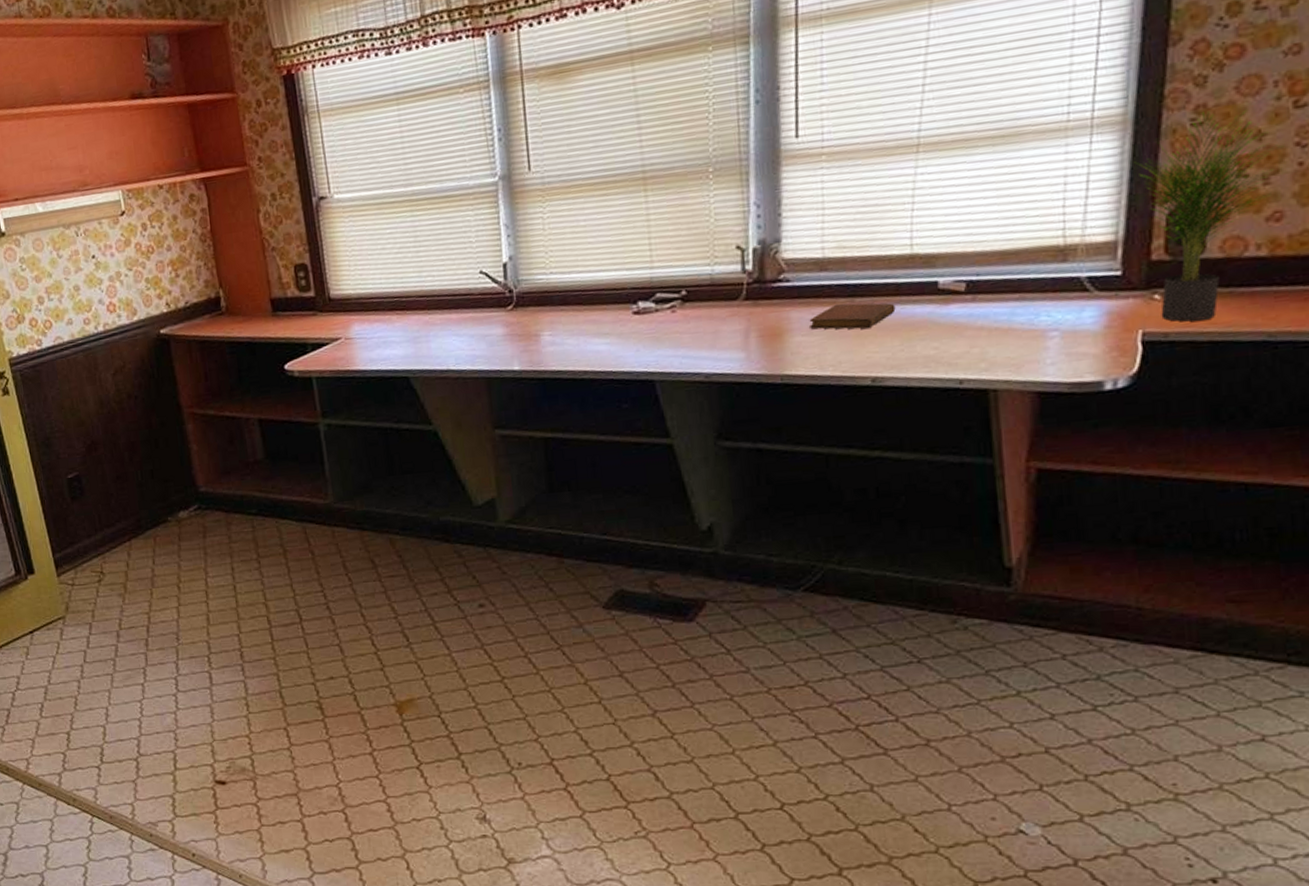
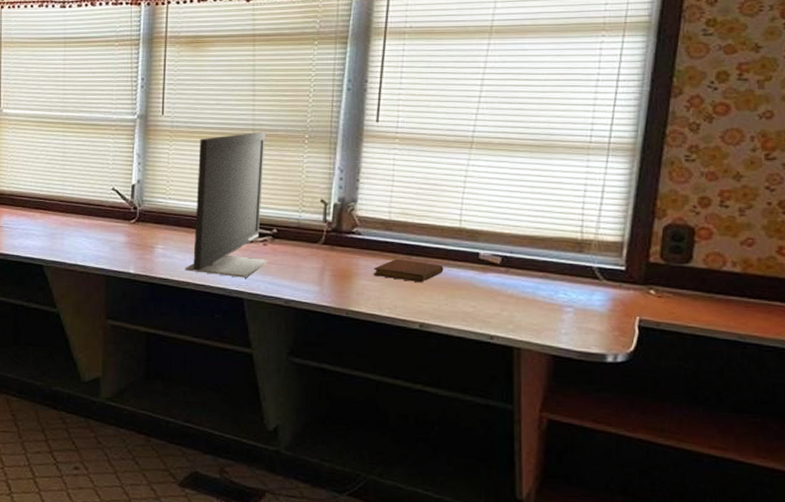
monitor: none [579,172,679,358] -> present [185,131,268,278]
potted plant: present [1134,111,1283,322] -> none [640,152,756,317]

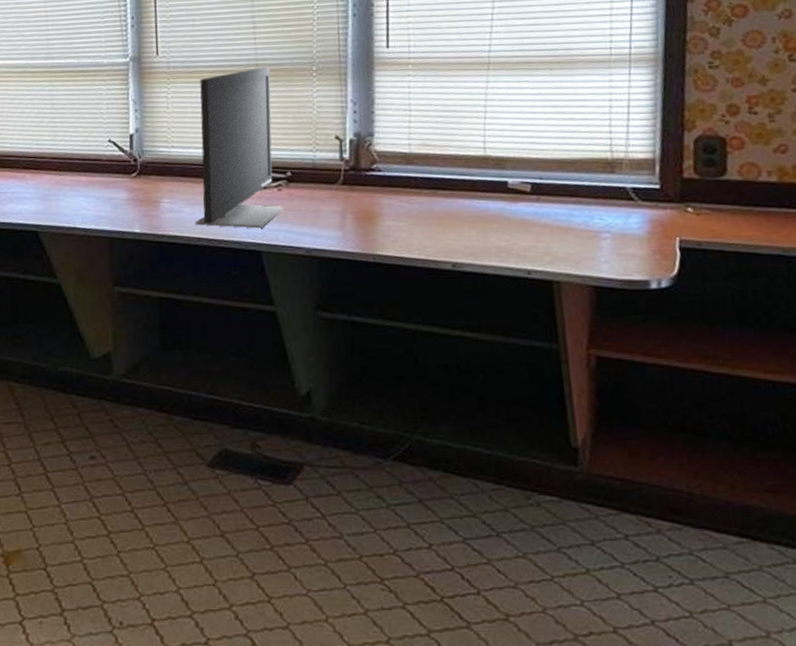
notebook: present [374,258,444,283] -> none [398,194,472,219]

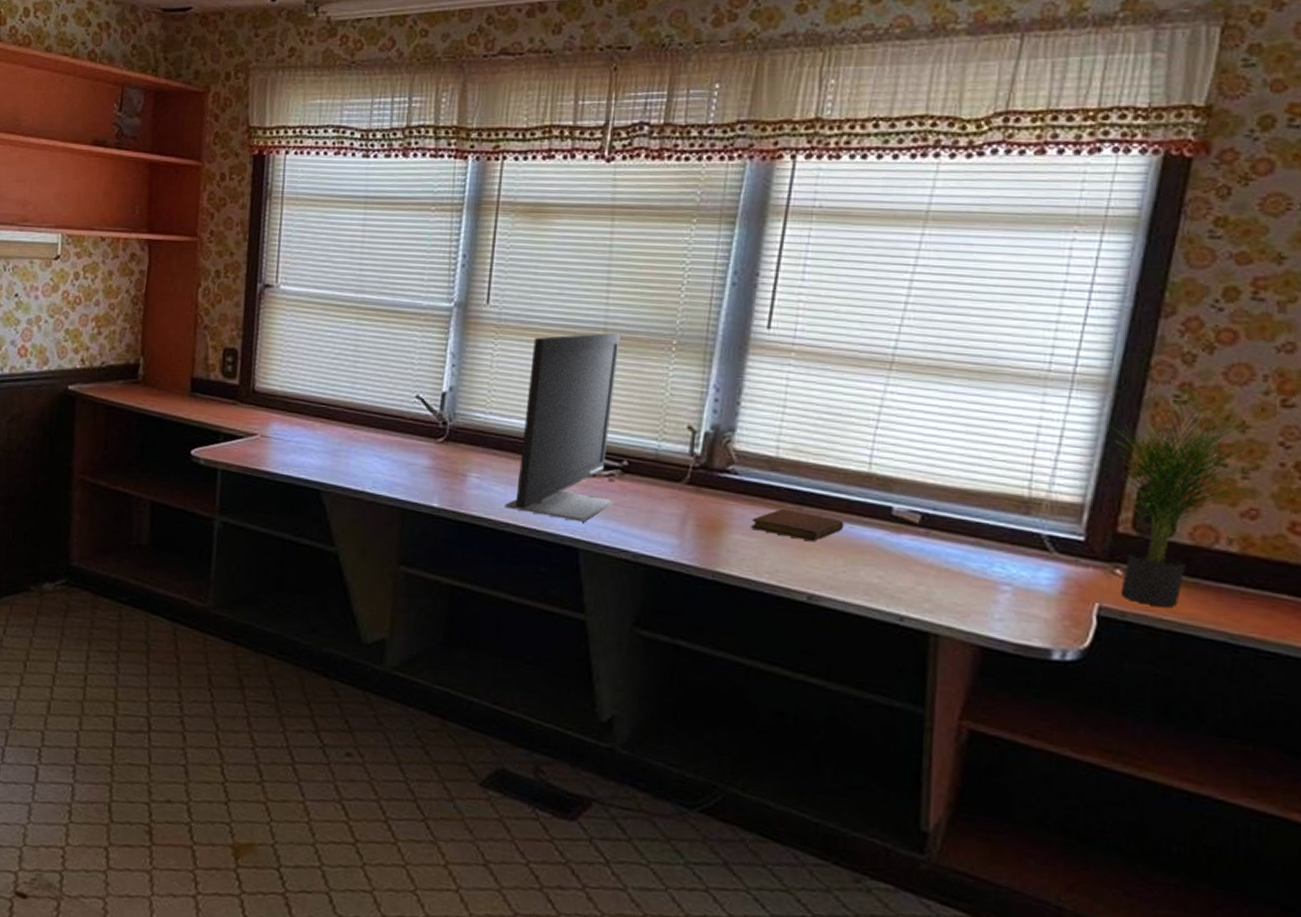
notebook: none [398,194,472,219] -> present [751,508,844,542]
potted plant: none [665,57,783,233] -> present [1111,391,1266,607]

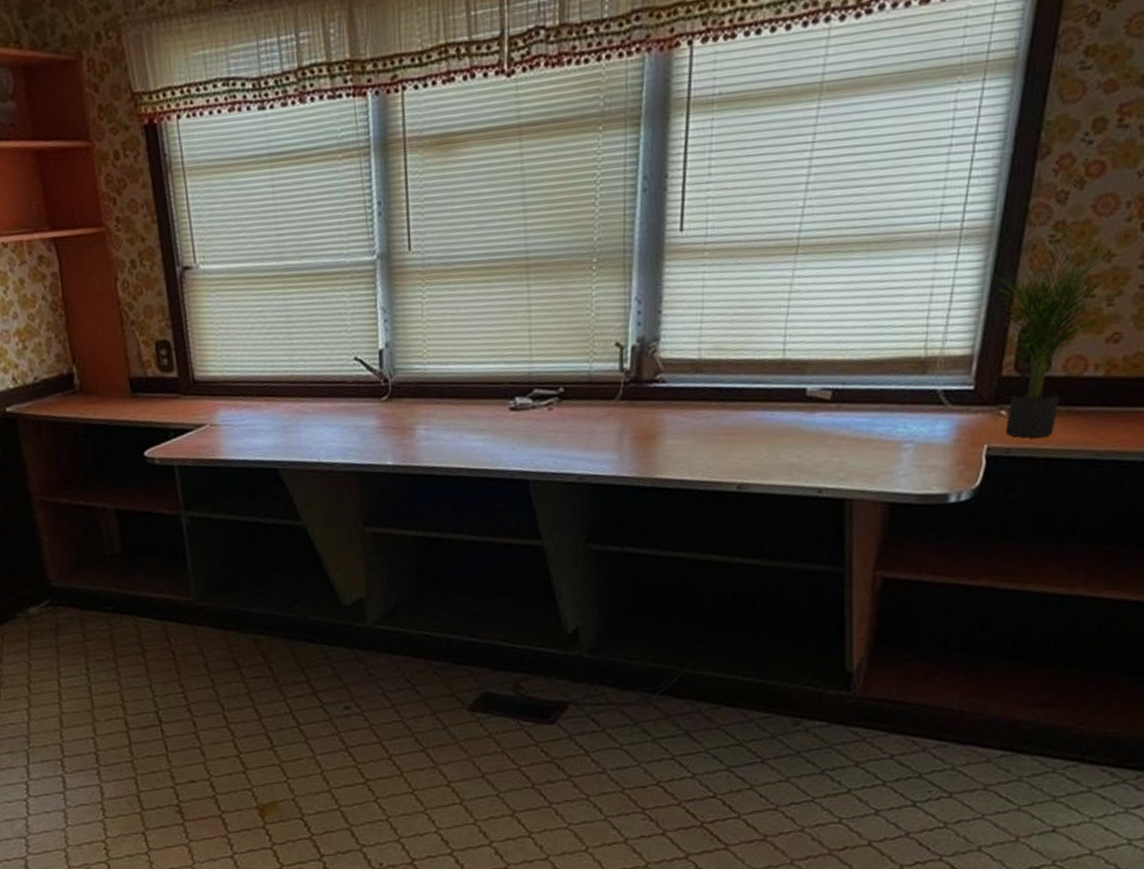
monitor: present [504,332,621,522] -> none [454,259,555,455]
notebook: present [751,508,844,542] -> none [682,407,765,435]

